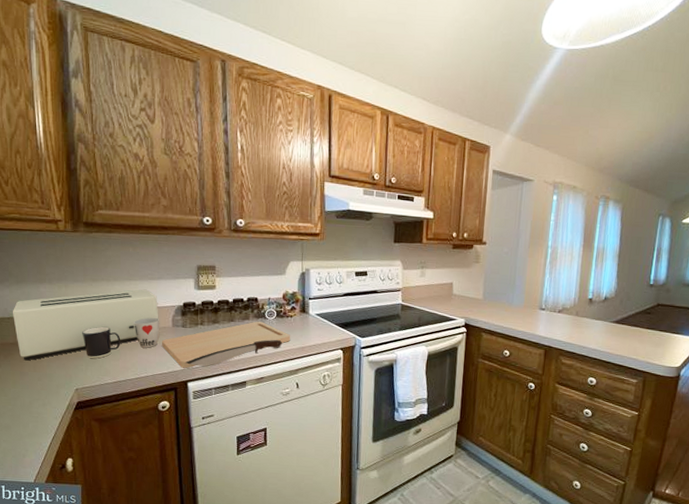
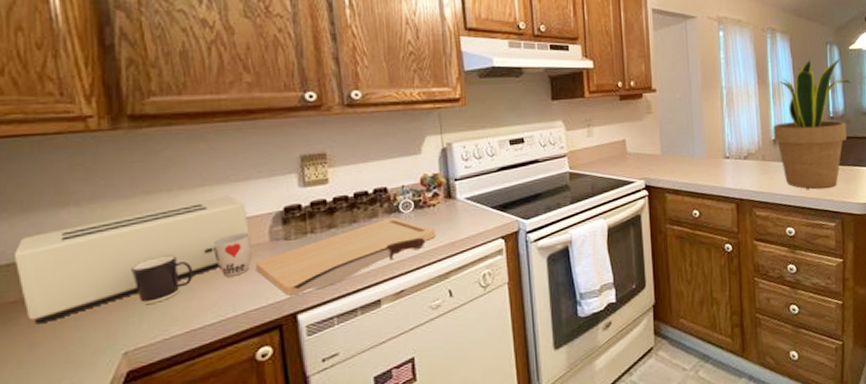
potted plant: none [590,228,679,348] -> present [773,58,852,189]

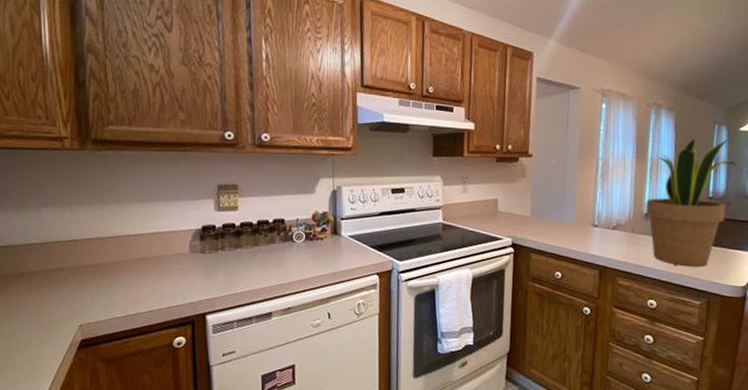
toaster: present [15,195,252,325] -> none [10,211,176,294]
mug: present [129,255,194,305] -> none [87,254,132,291]
cup: present [212,233,252,277] -> none [146,243,176,277]
cutting board: present [256,217,436,296] -> none [178,245,322,299]
knife: present [292,238,425,290] -> none [204,265,311,296]

